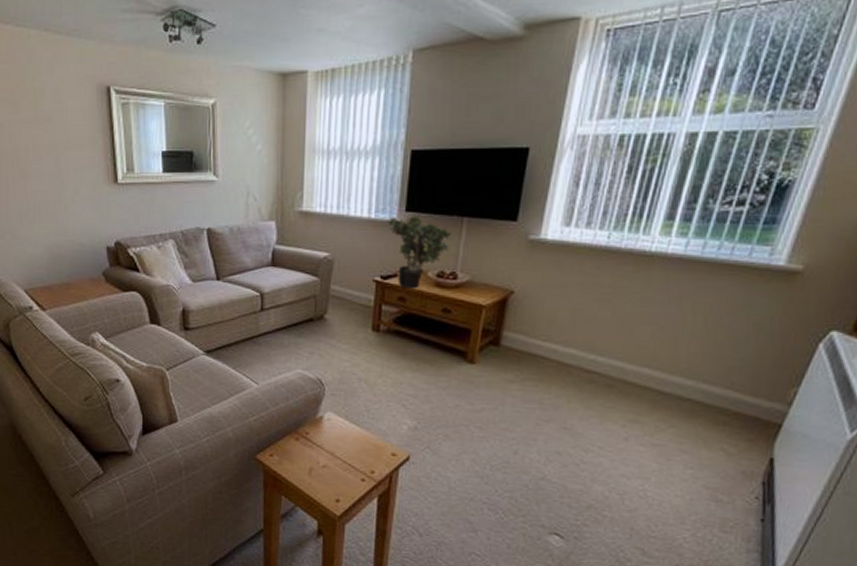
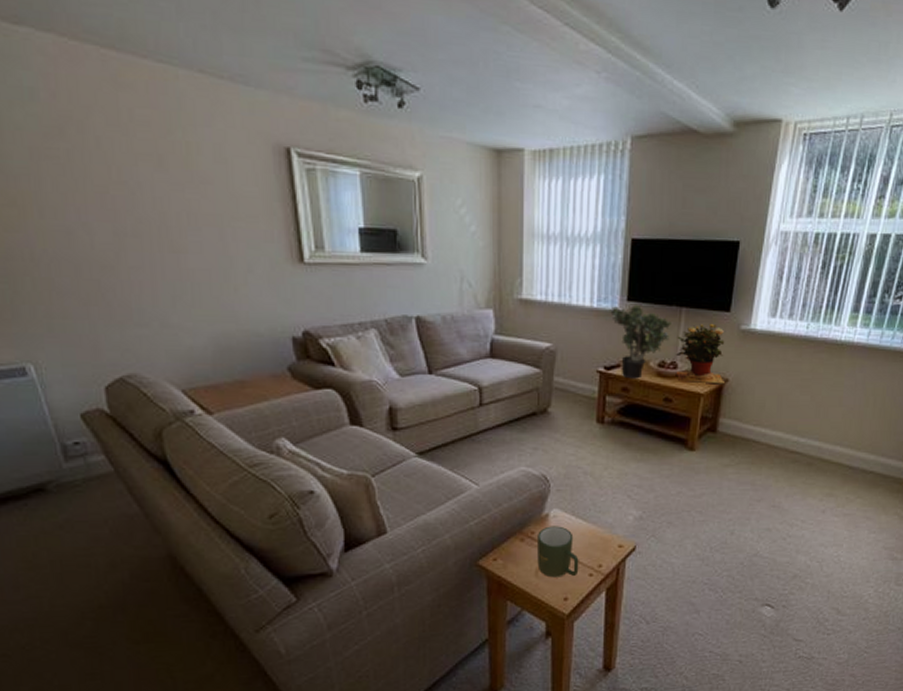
mug: none [311,428,352,479] -> present [537,526,579,578]
flower arrangement: none [456,233,511,295] -> present [676,323,726,383]

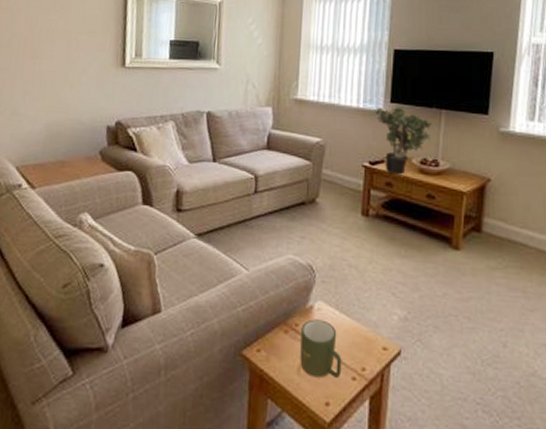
flower arrangement: present [676,323,726,383] -> none [438,124,488,183]

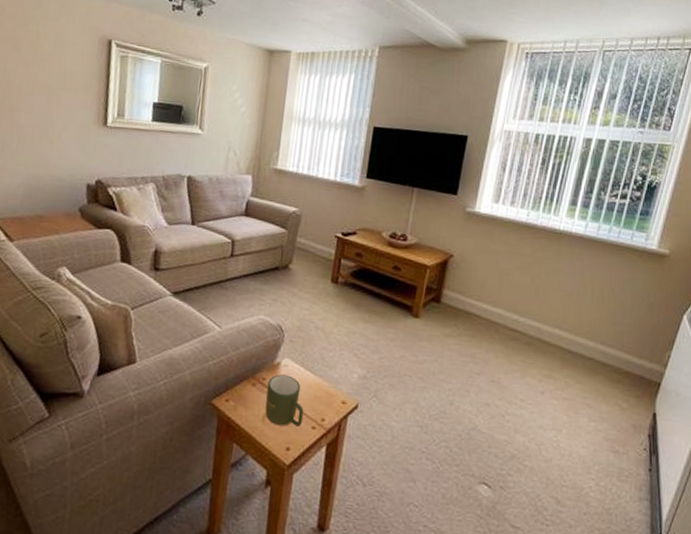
potted plant: present [373,105,432,175] -> none [349,181,404,247]

